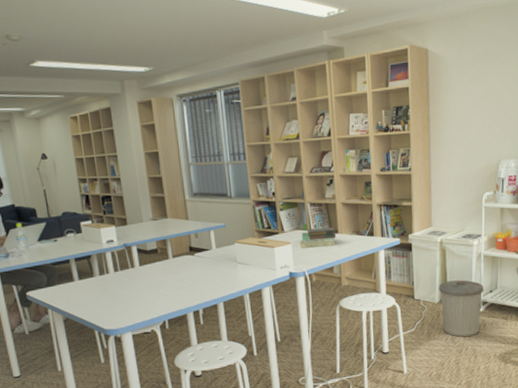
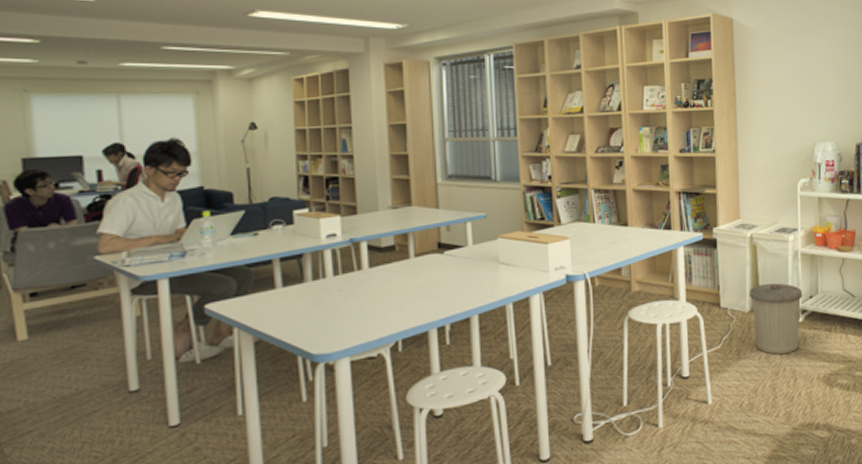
books: present [300,227,336,248] -> none [581,218,626,245]

